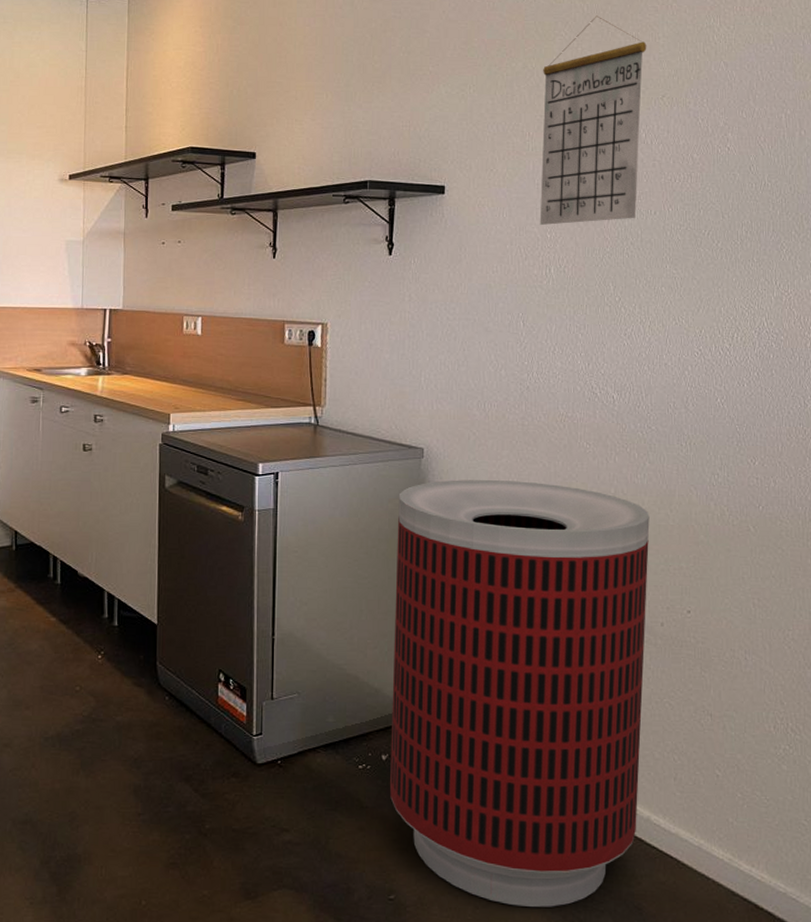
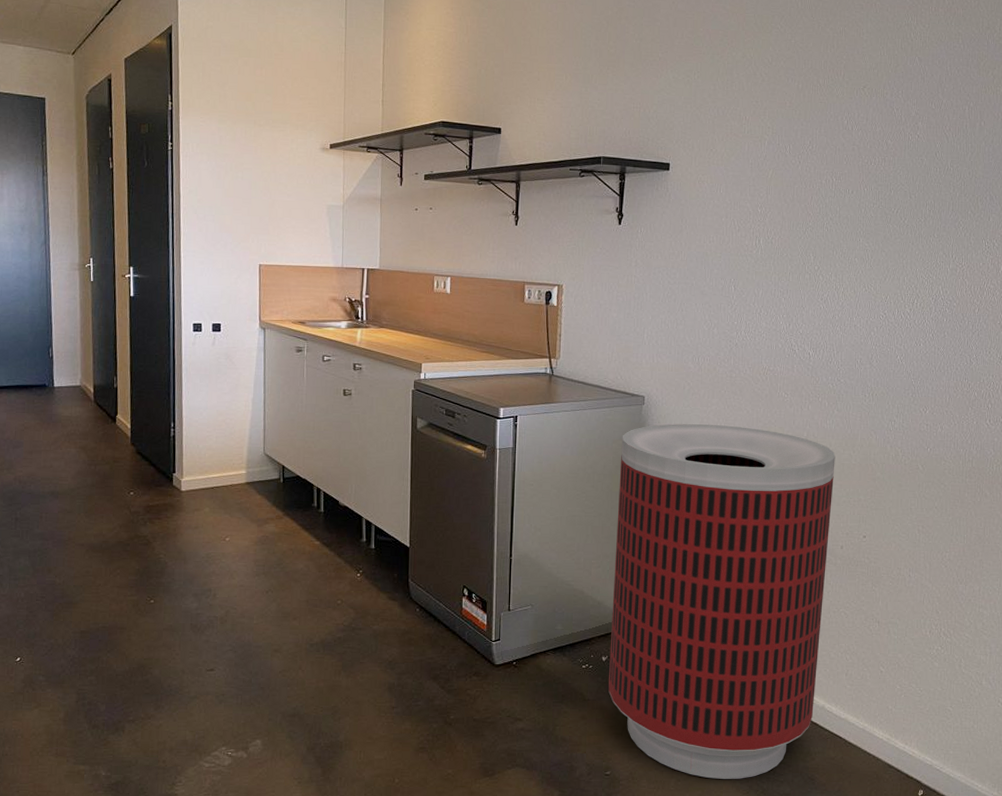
calendar: present [539,15,647,225] -> none [752,11,852,201]

